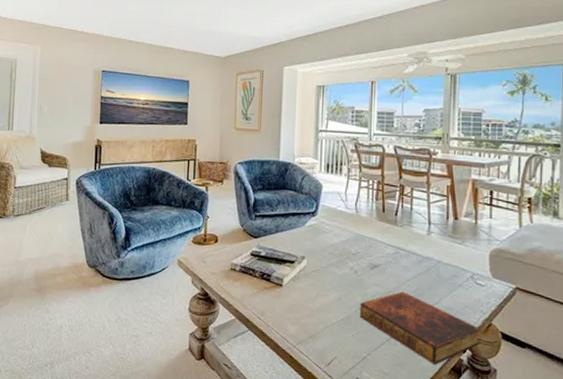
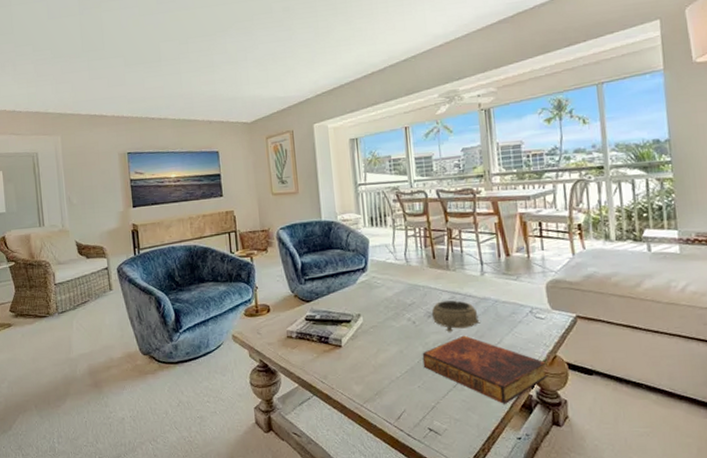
decorative bowl: none [374,255,421,286] -> present [431,300,480,332]

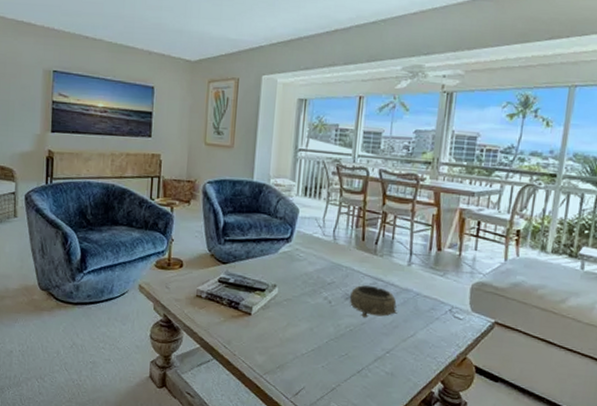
book: present [422,335,547,404] -> none [331,323,454,397]

